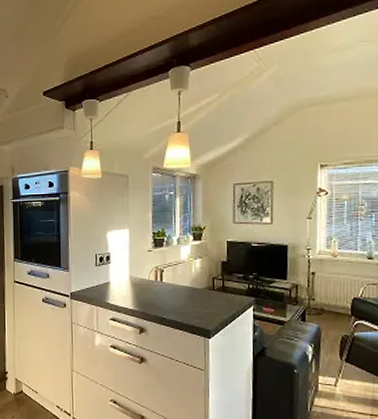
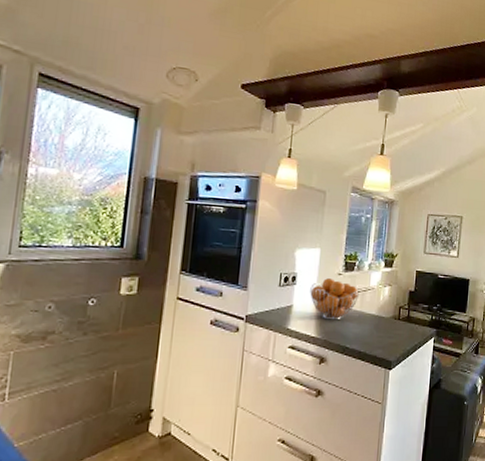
fruit basket: none [124,255,172,294] -> present [310,278,360,320]

